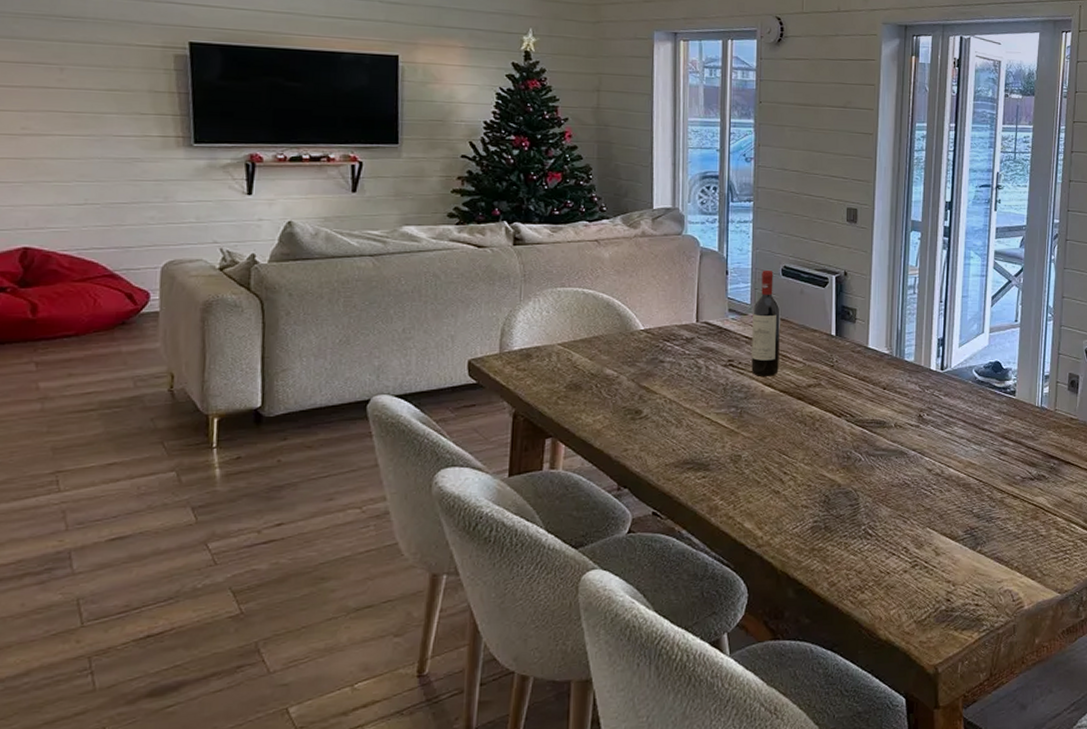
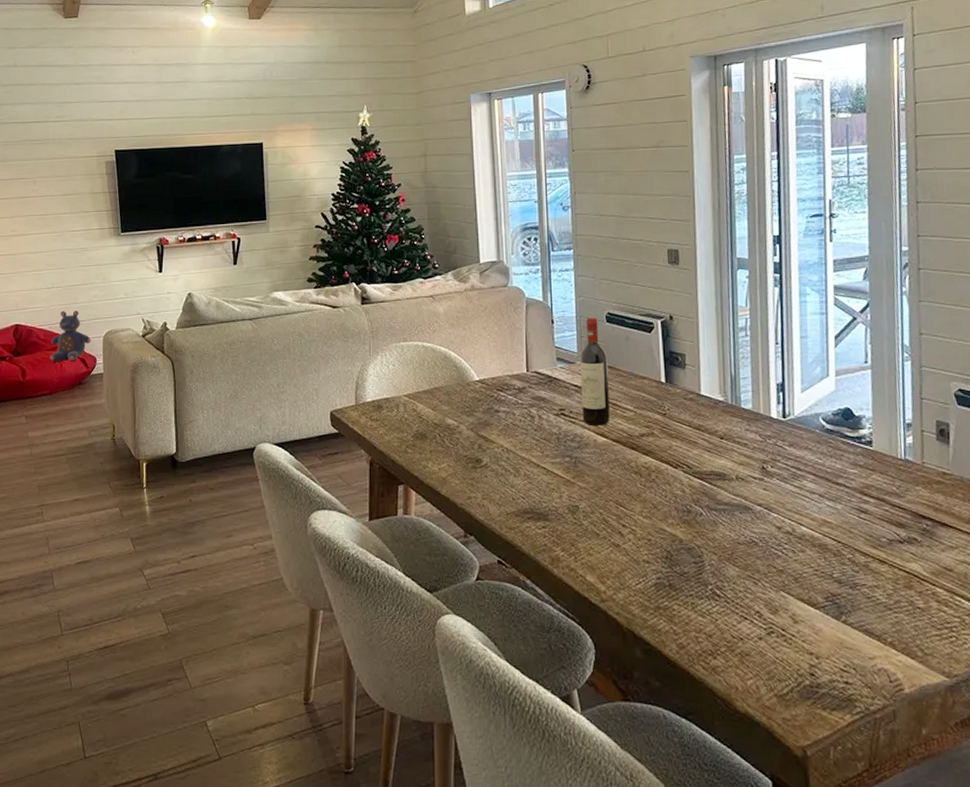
teddy bear: none [77,233,144,297] -> present [49,310,92,362]

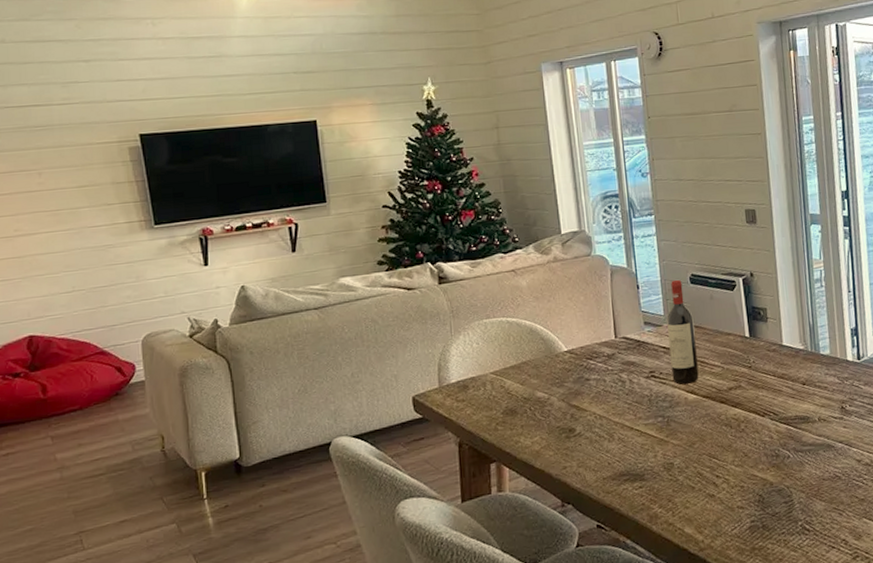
teddy bear: present [49,310,92,362] -> none [76,314,128,374]

